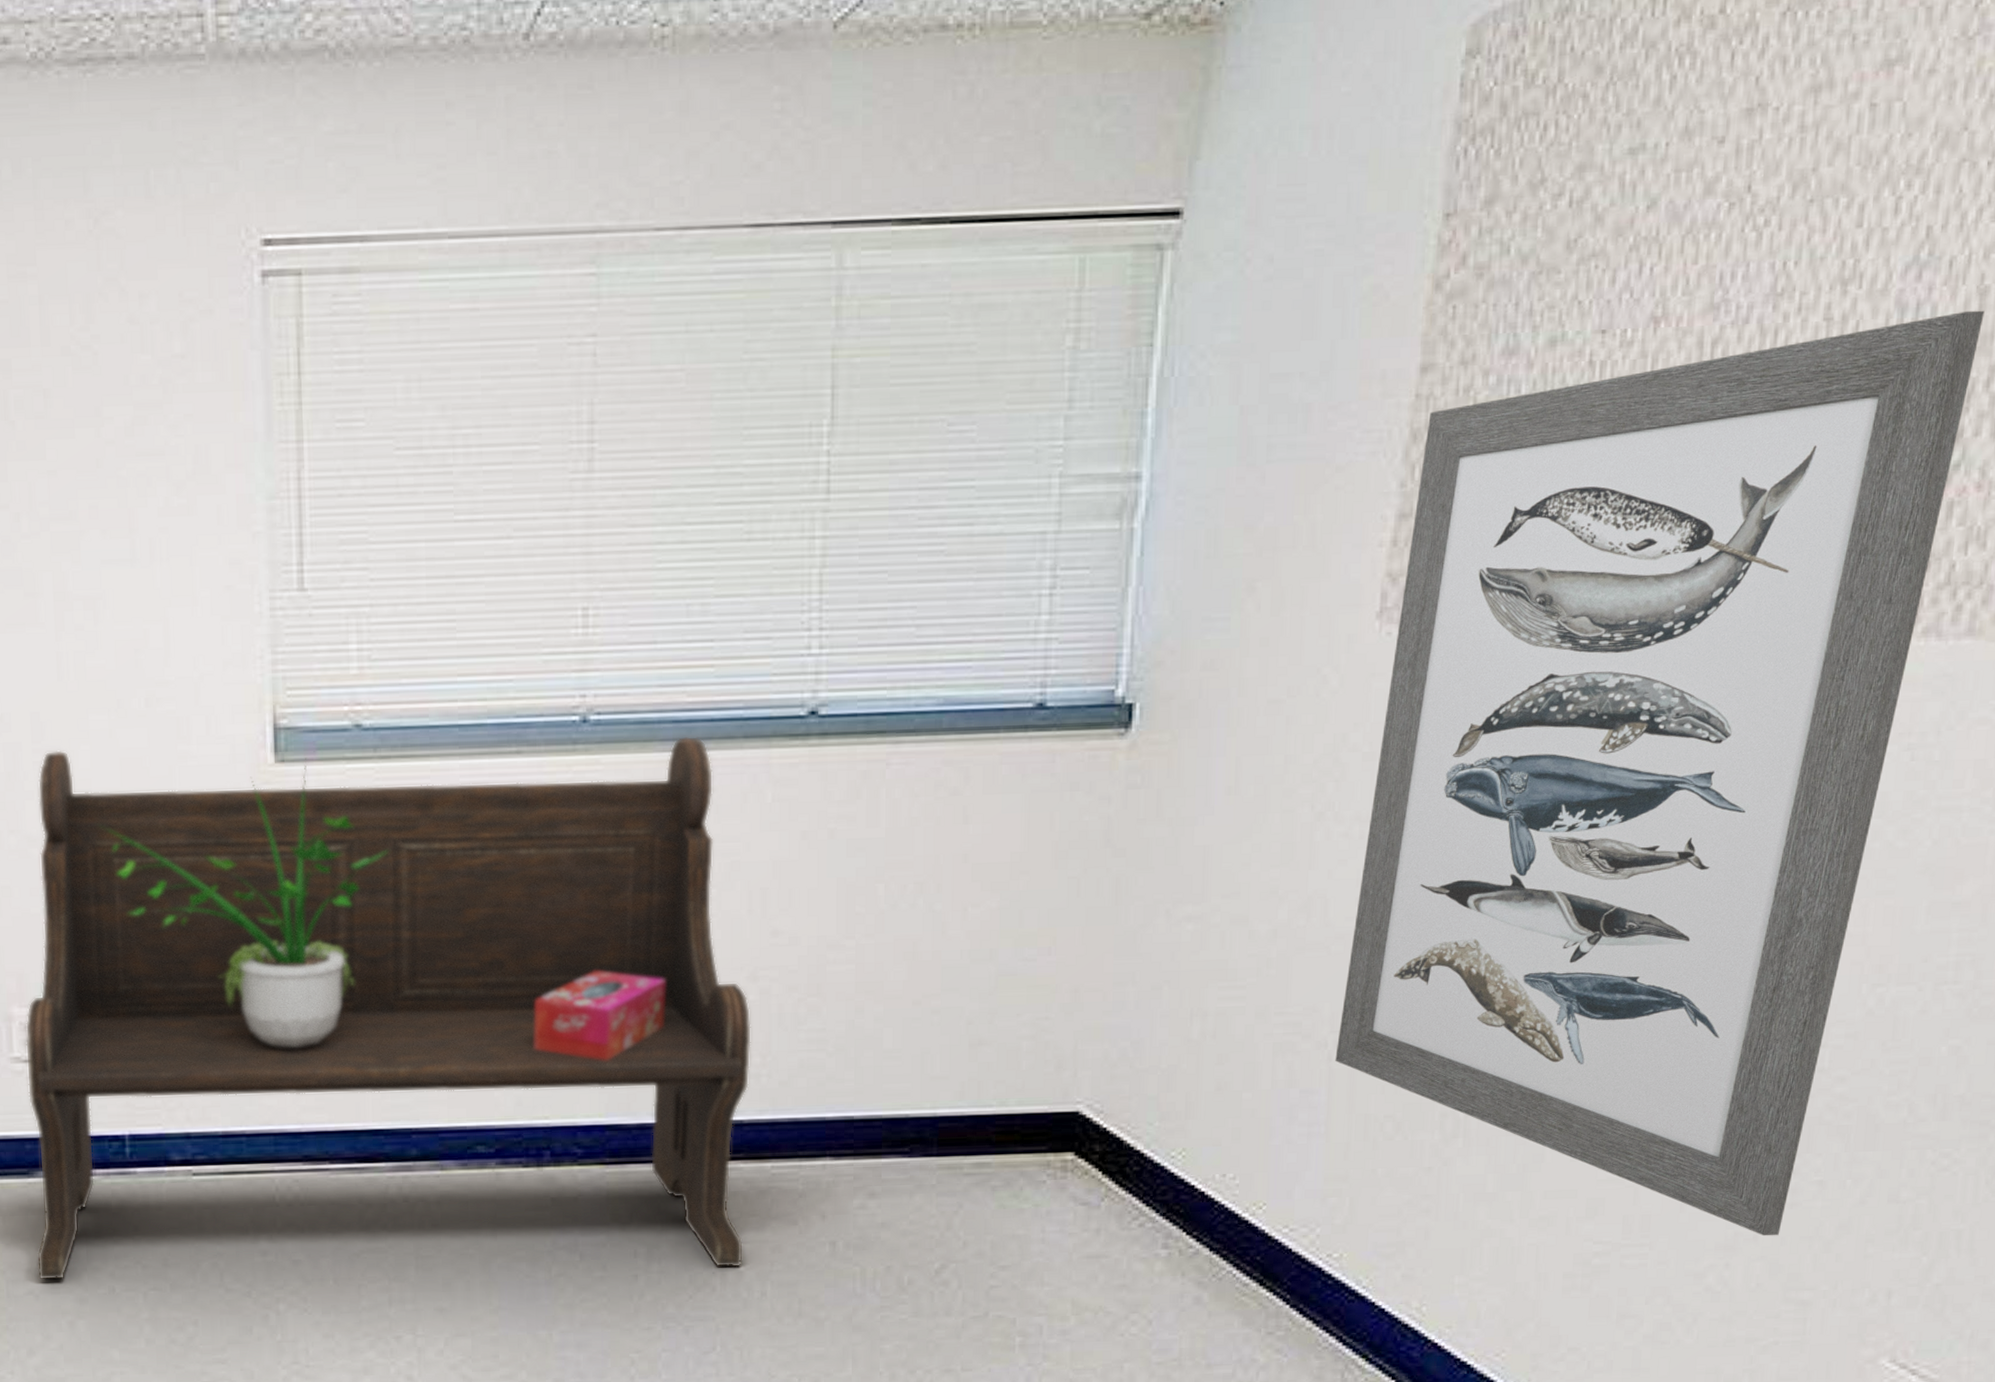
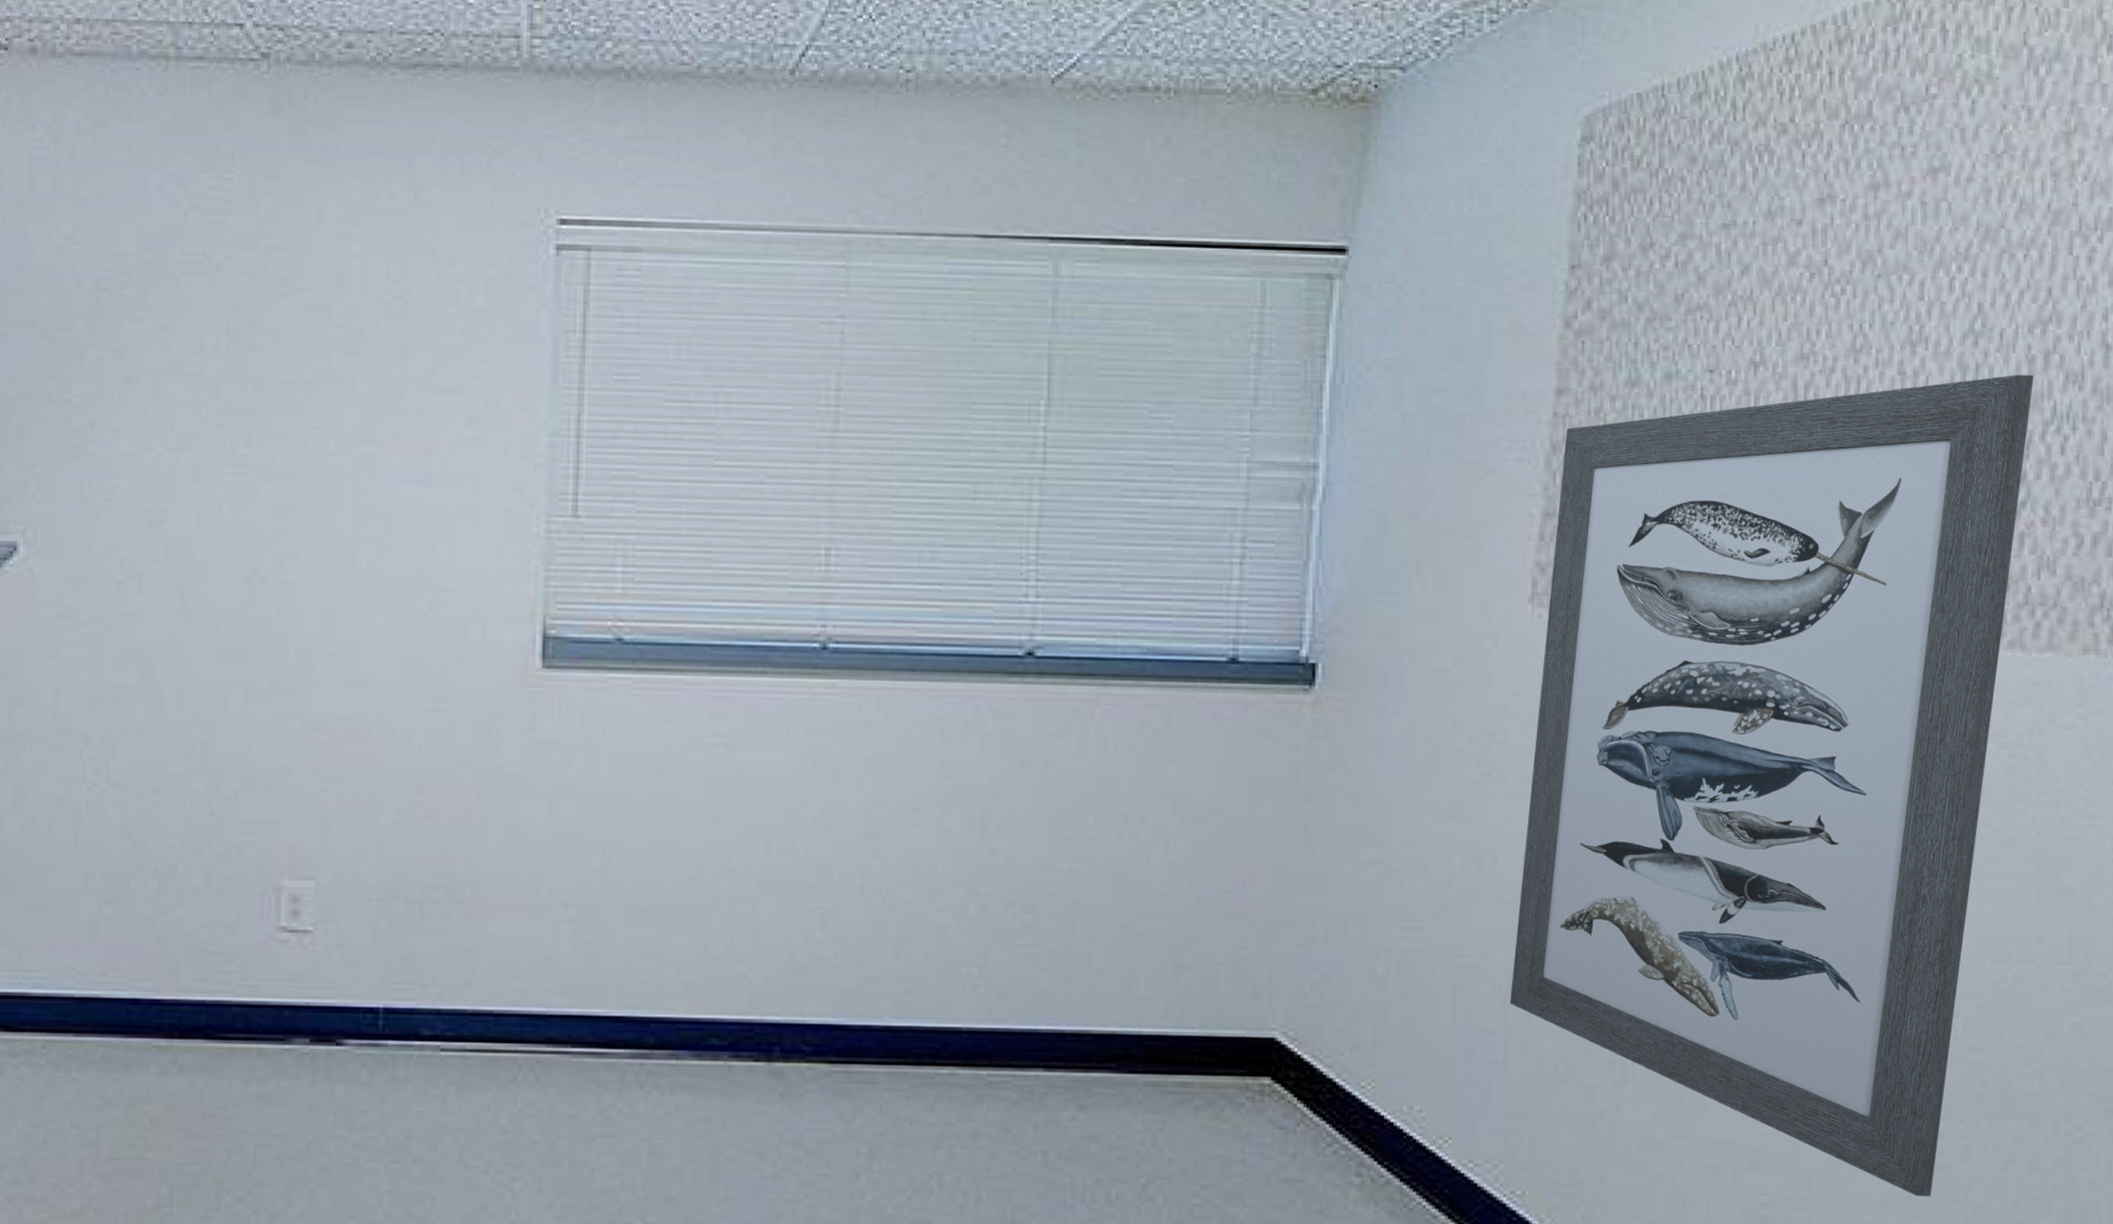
bench: present [25,736,751,1281] -> none [284,644,971,1172]
potted plant: present [98,757,389,1048] -> none [377,665,642,933]
tissue box: present [534,971,665,1061] -> none [768,877,892,964]

